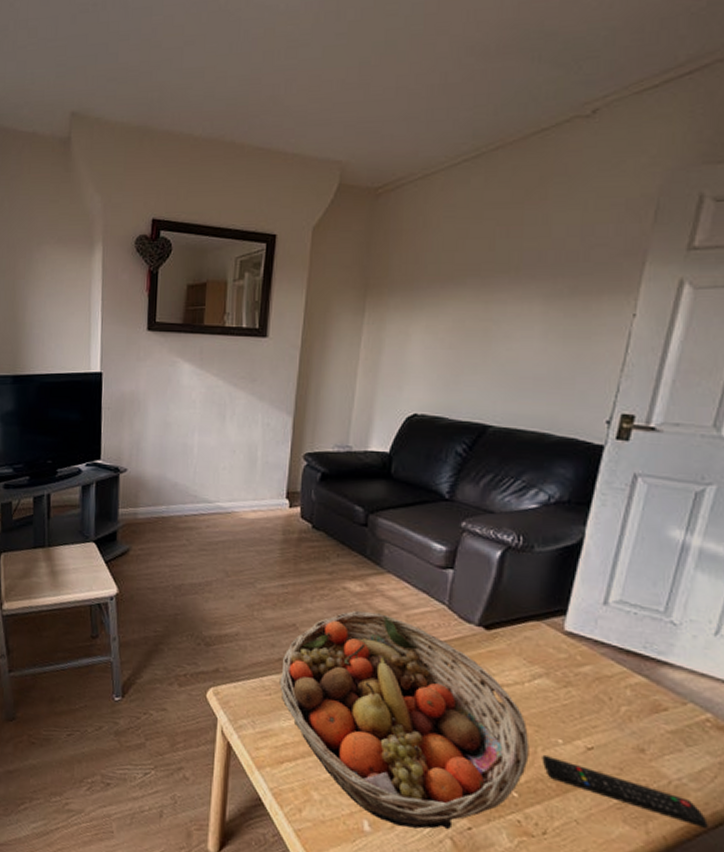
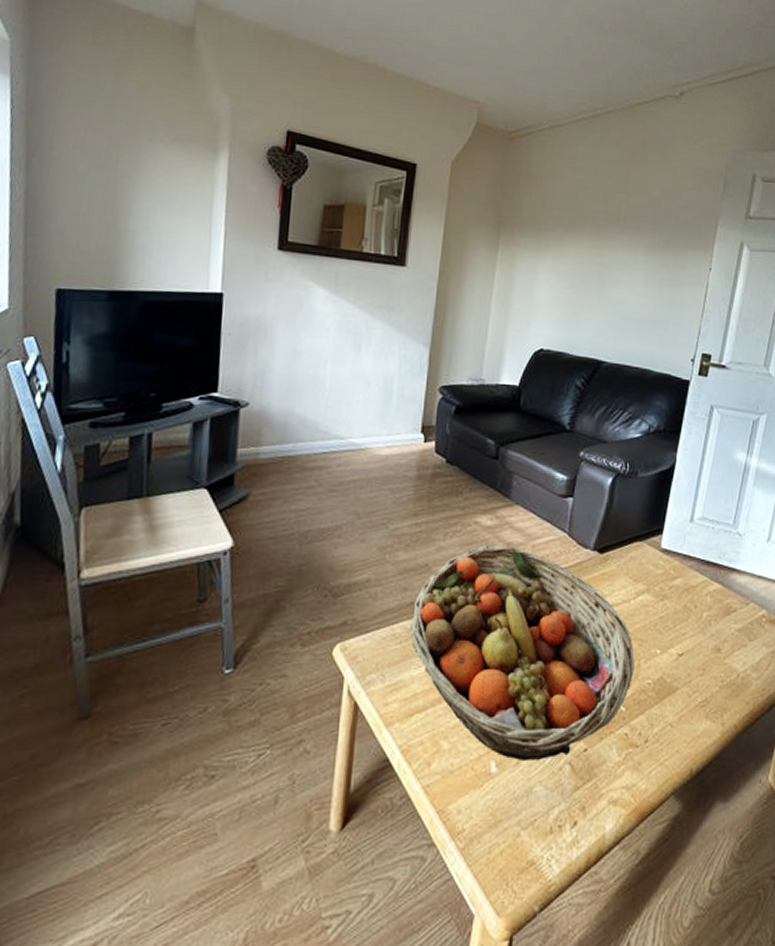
remote control: present [542,754,708,828] -> none [644,666,764,711]

